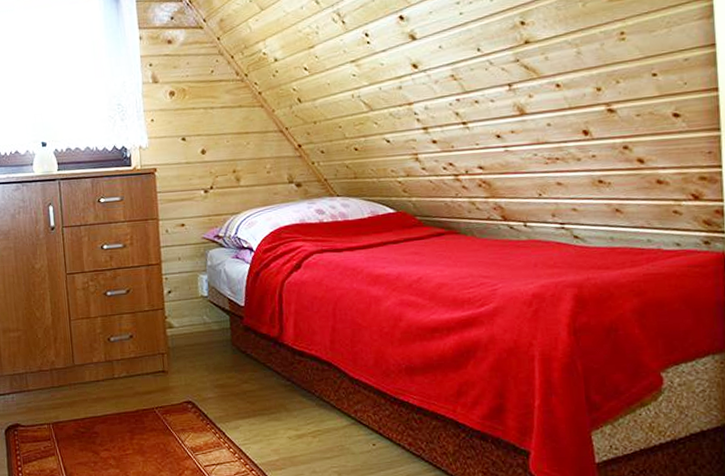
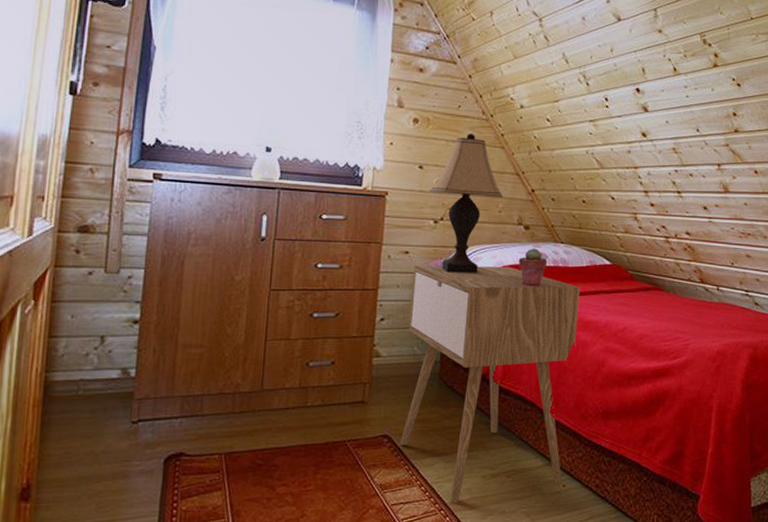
nightstand: none [192,227,371,465] -> present [399,265,580,504]
lamp: none [195,97,270,240] -> present [429,134,504,273]
potted succulent: none [294,205,326,245] -> present [518,248,548,286]

